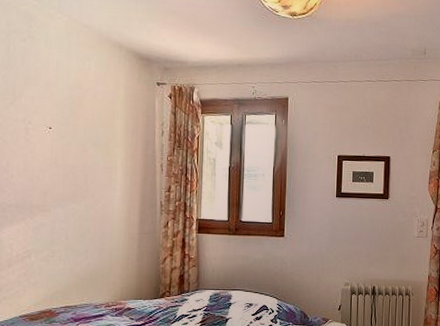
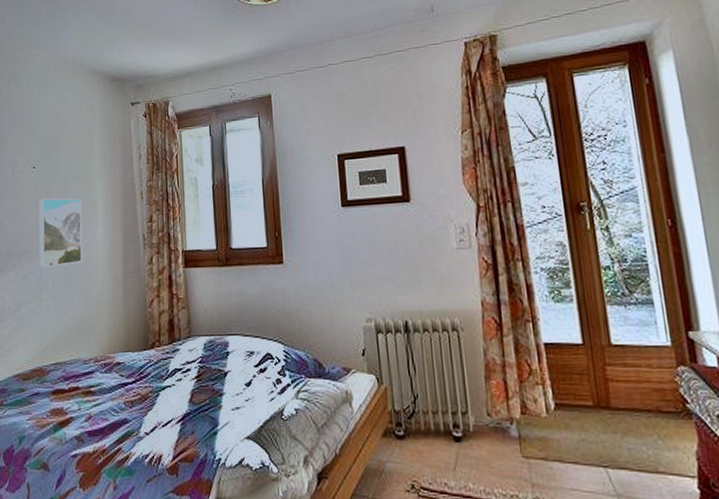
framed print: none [52,158,100,222] -> present [39,198,83,268]

